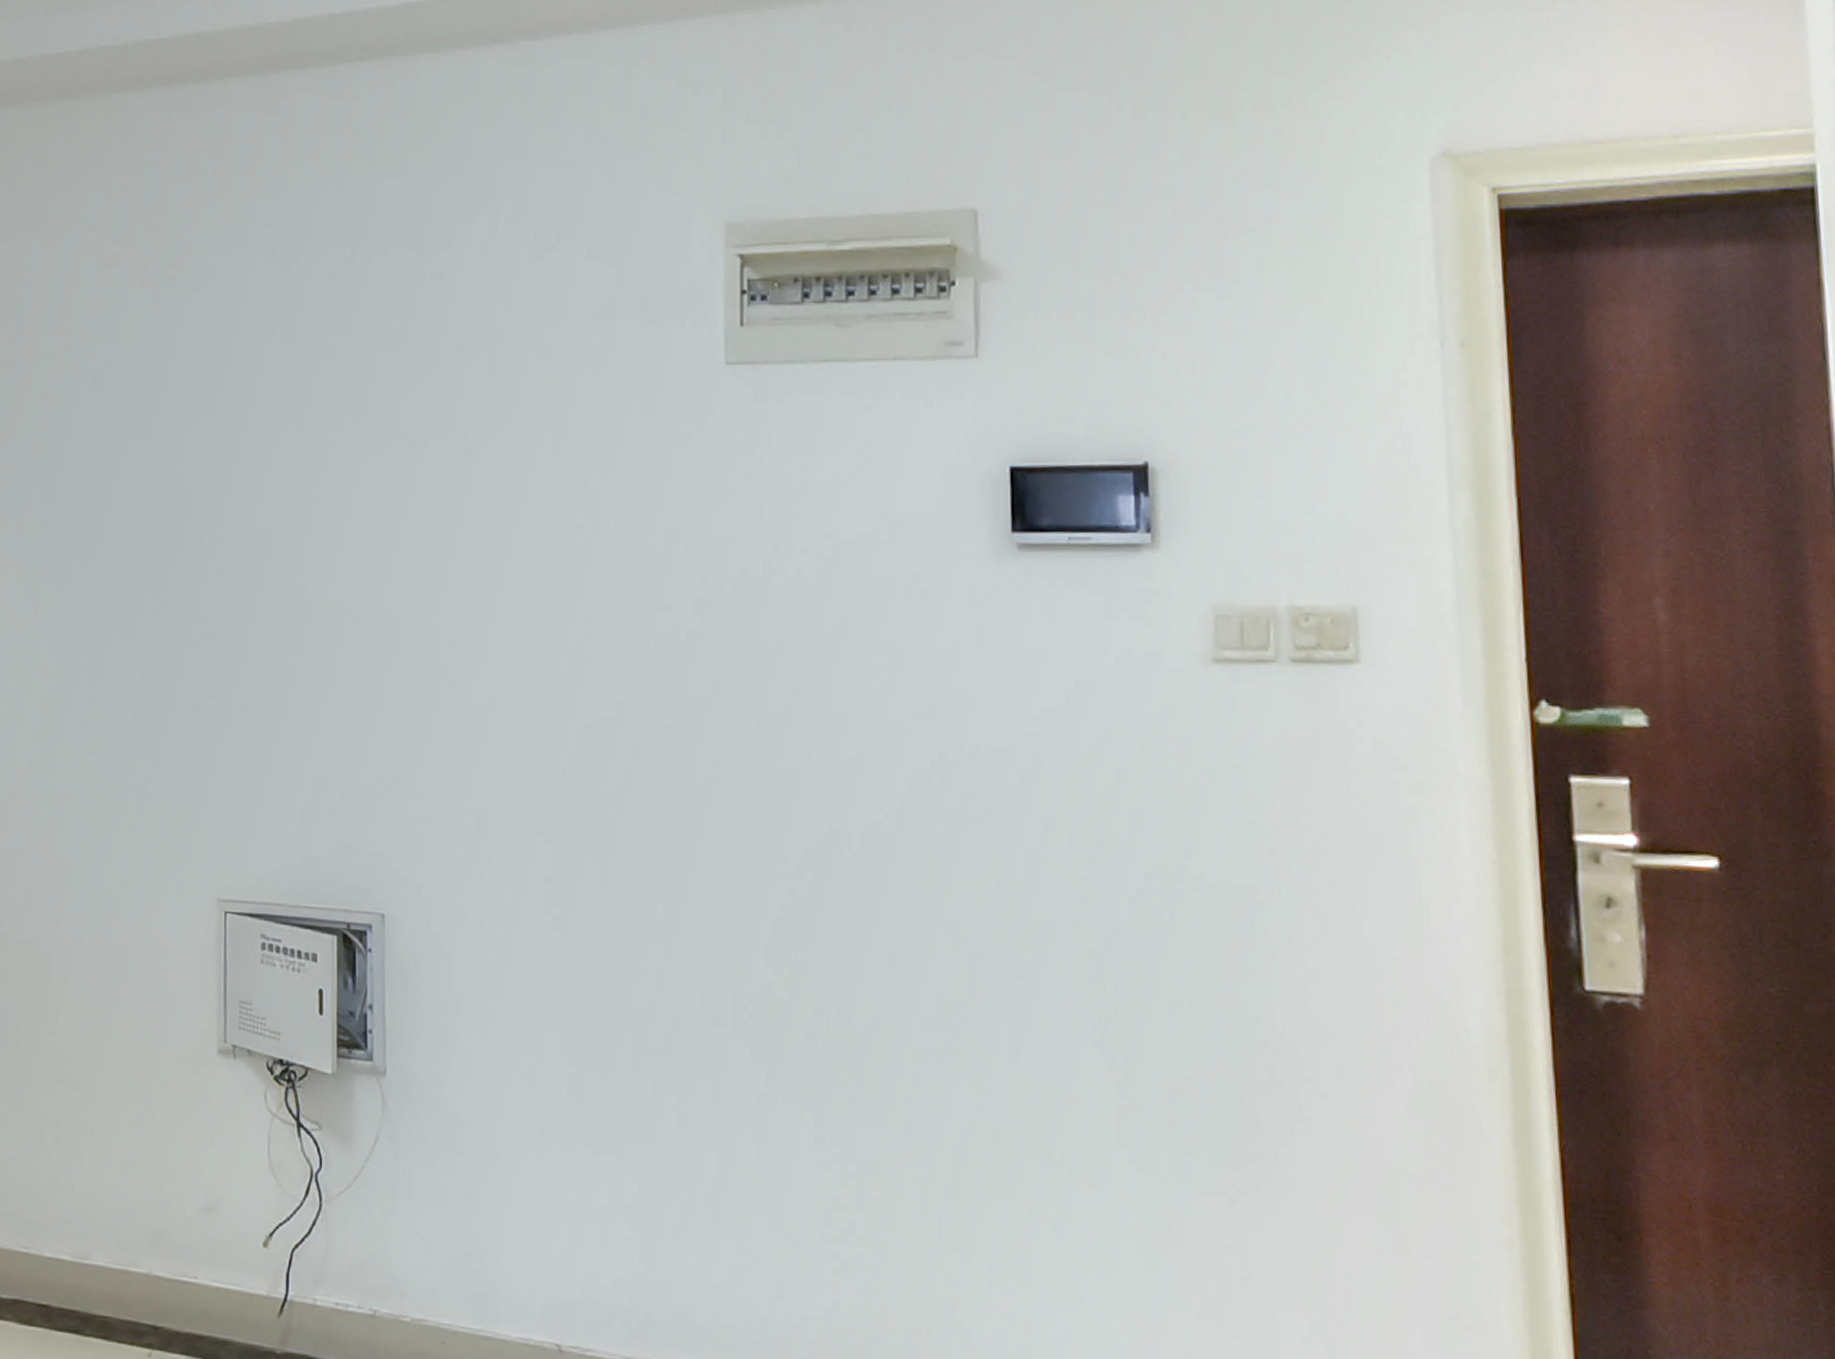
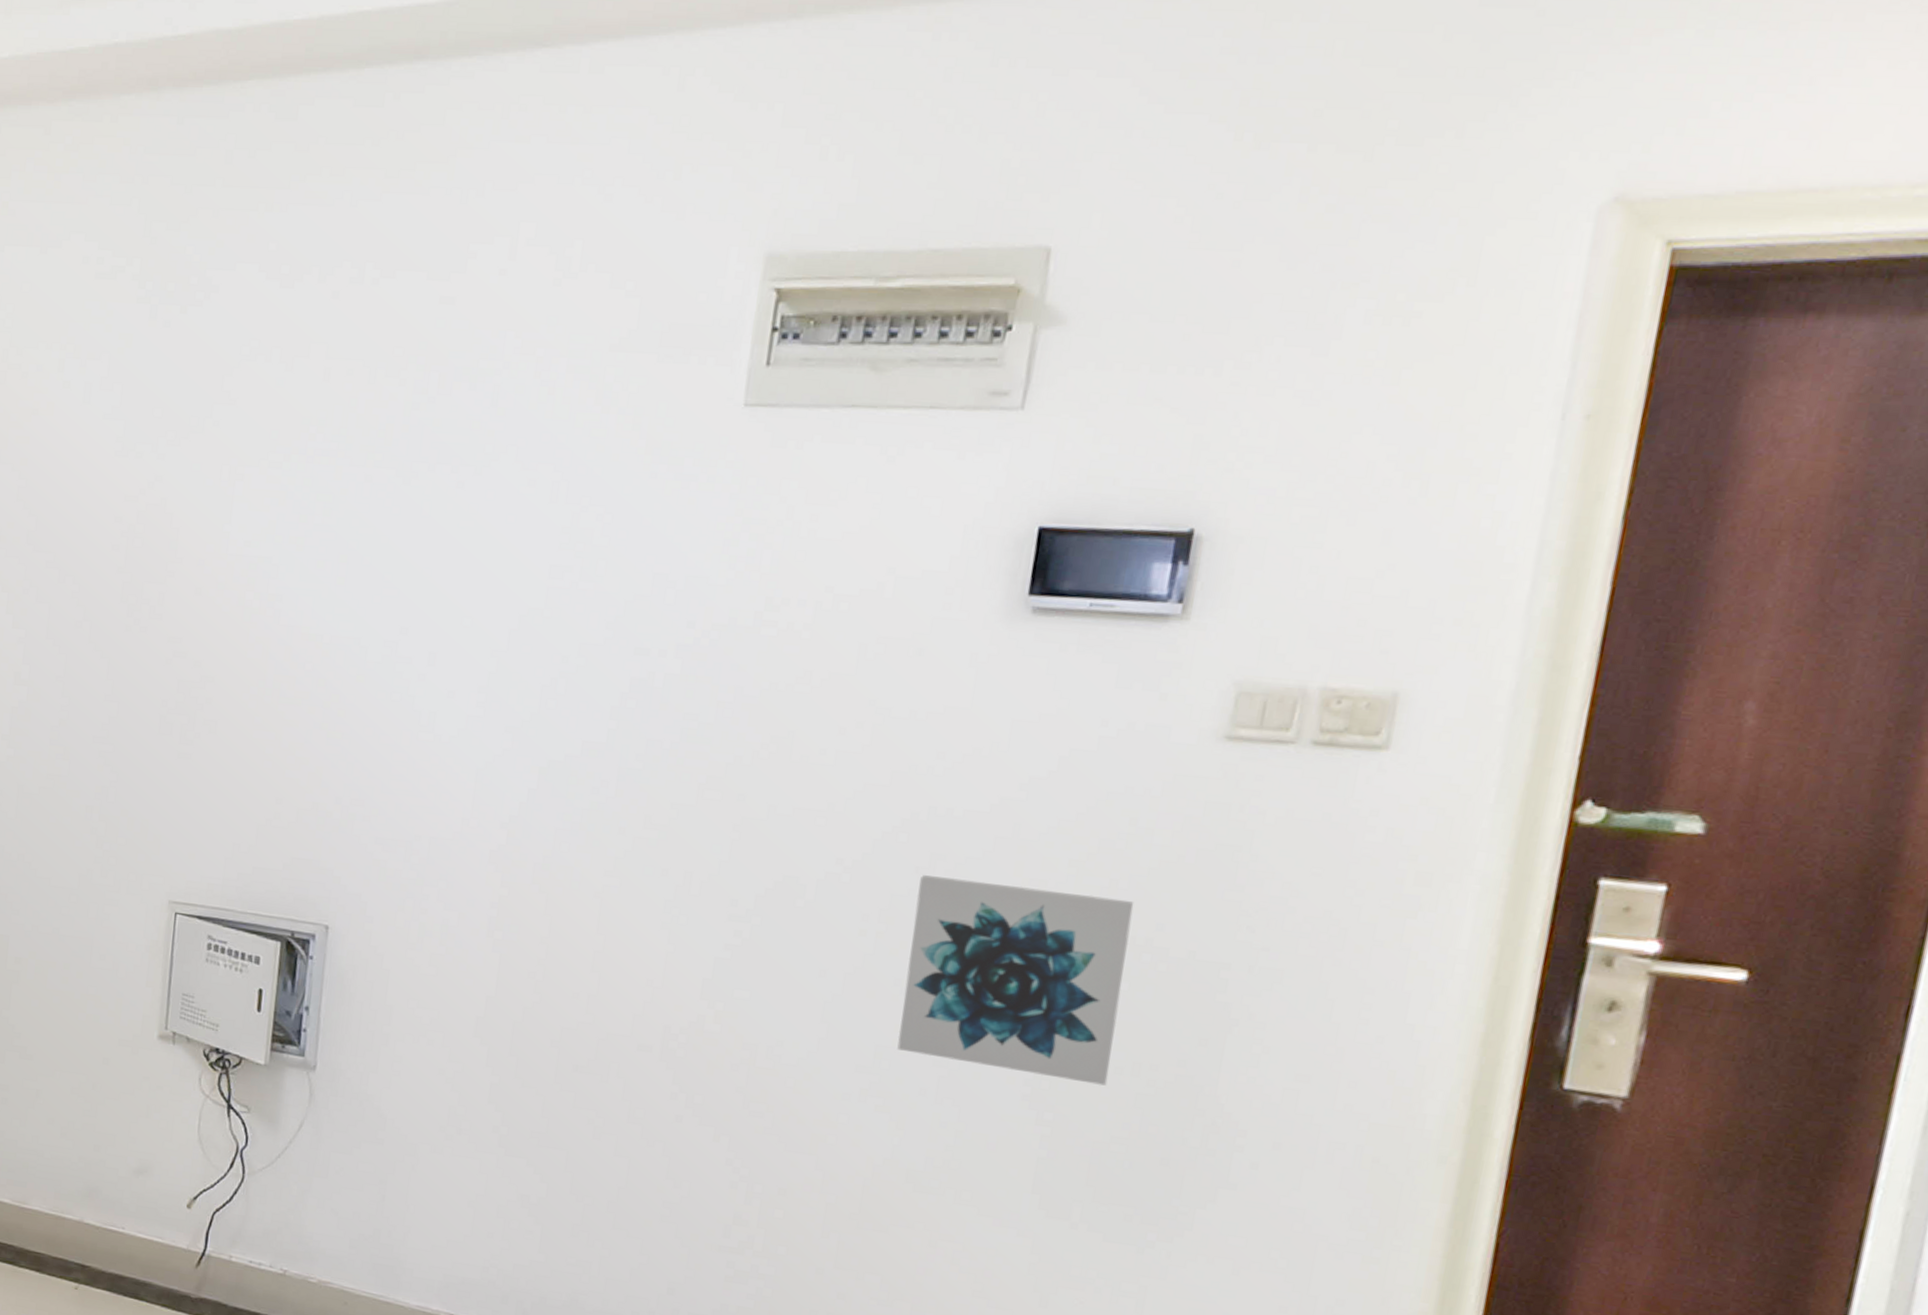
wall art: none [958,817,1169,1024] -> present [897,875,1135,1086]

